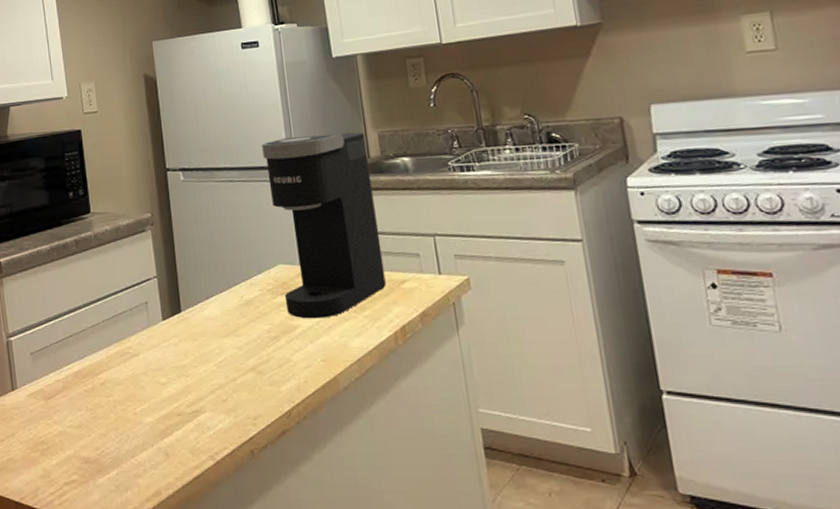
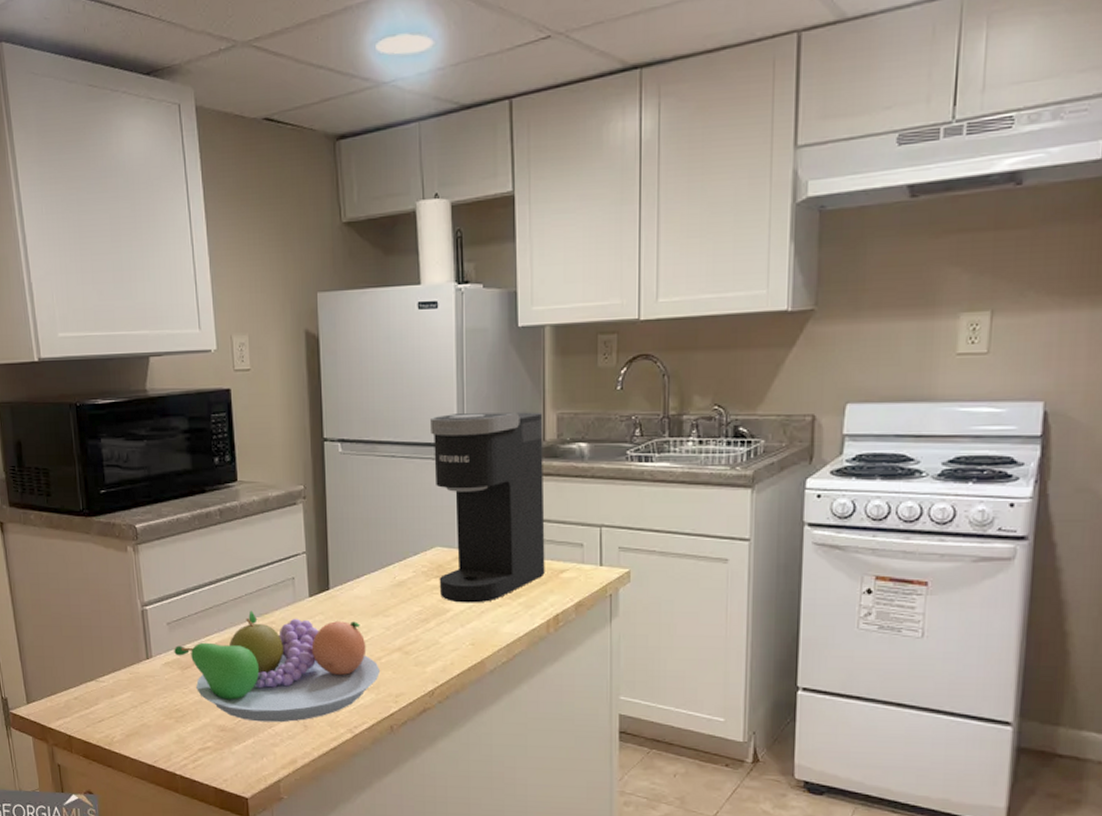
fruit bowl: none [37,337,237,452] -> present [174,610,381,723]

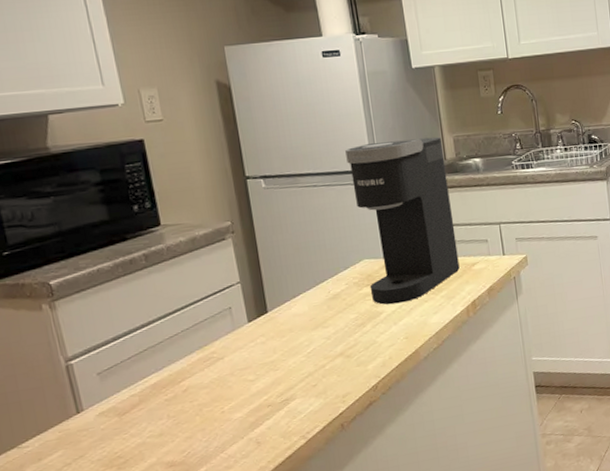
fruit bowl: present [174,610,381,723] -> none [108,337,326,451]

